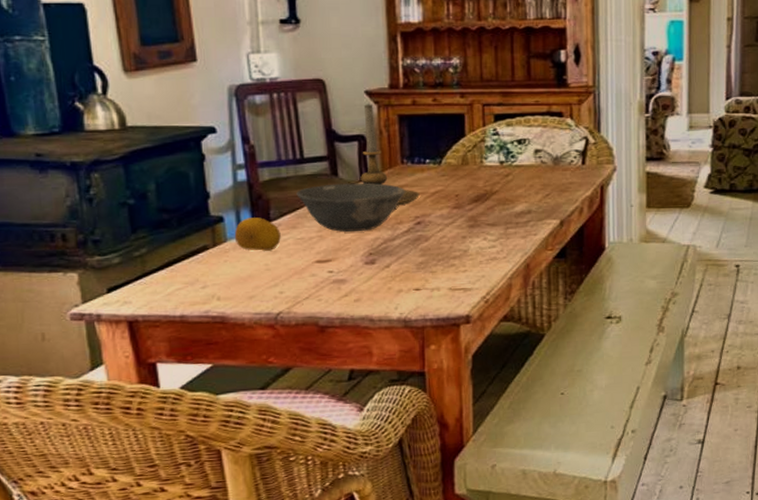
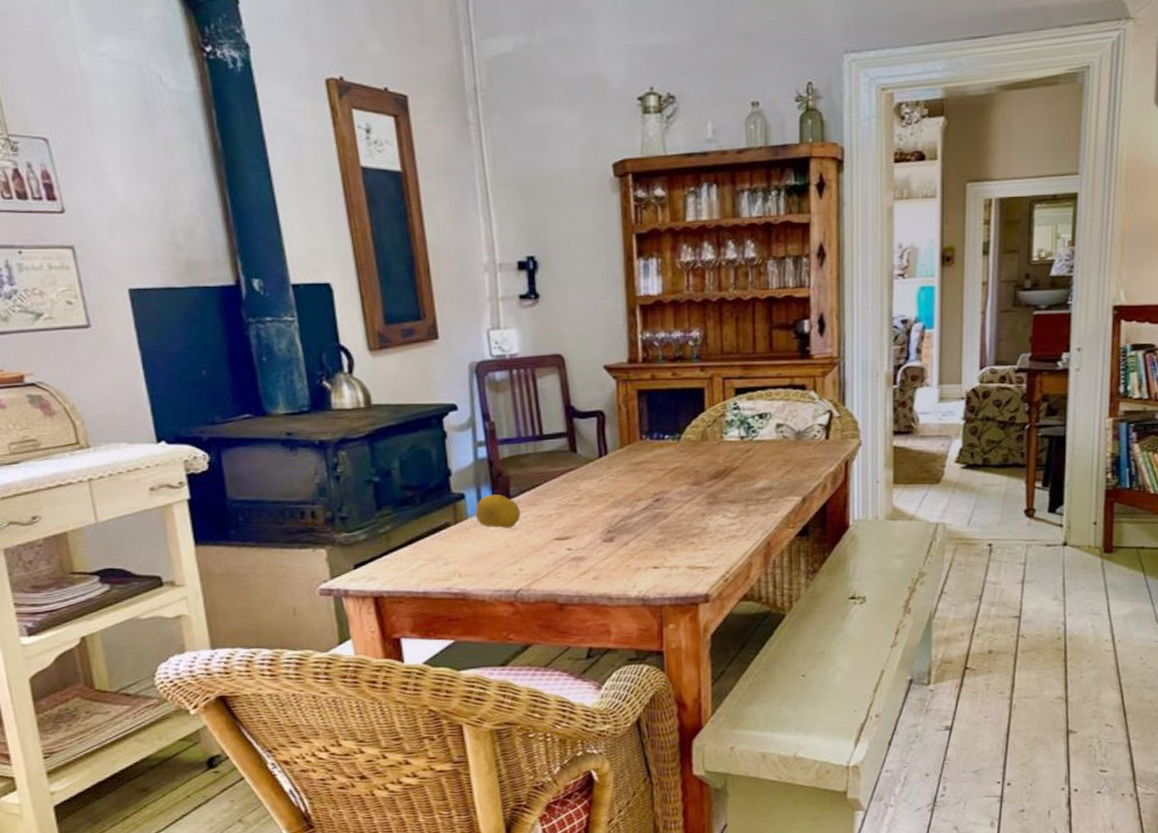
bowl: present [296,182,406,232] -> none [536,459,645,509]
candle holder: present [360,104,420,206] -> none [599,379,659,483]

